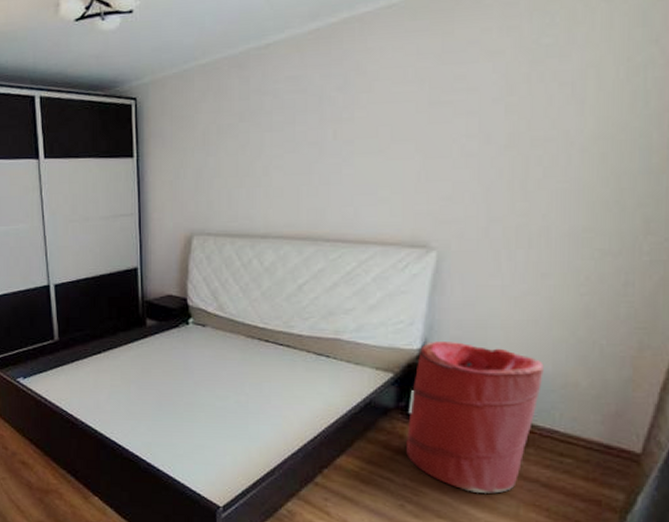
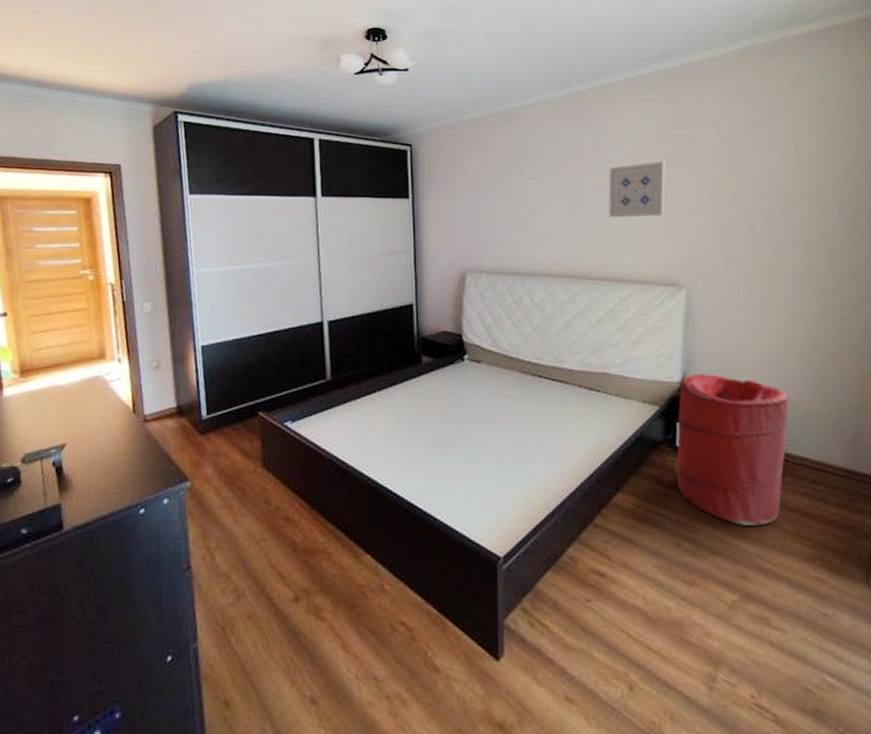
wall art: none [352,104,427,173] -> present [608,161,666,218]

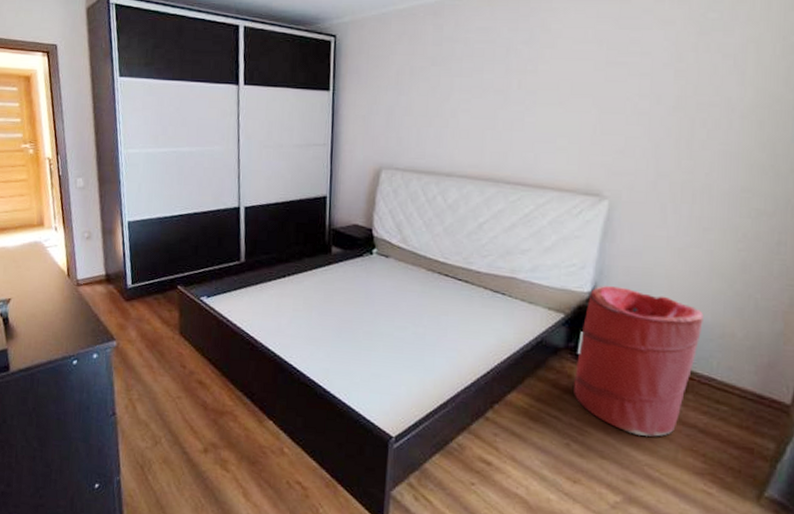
wall art: present [608,161,666,218] -> none [534,63,604,123]

